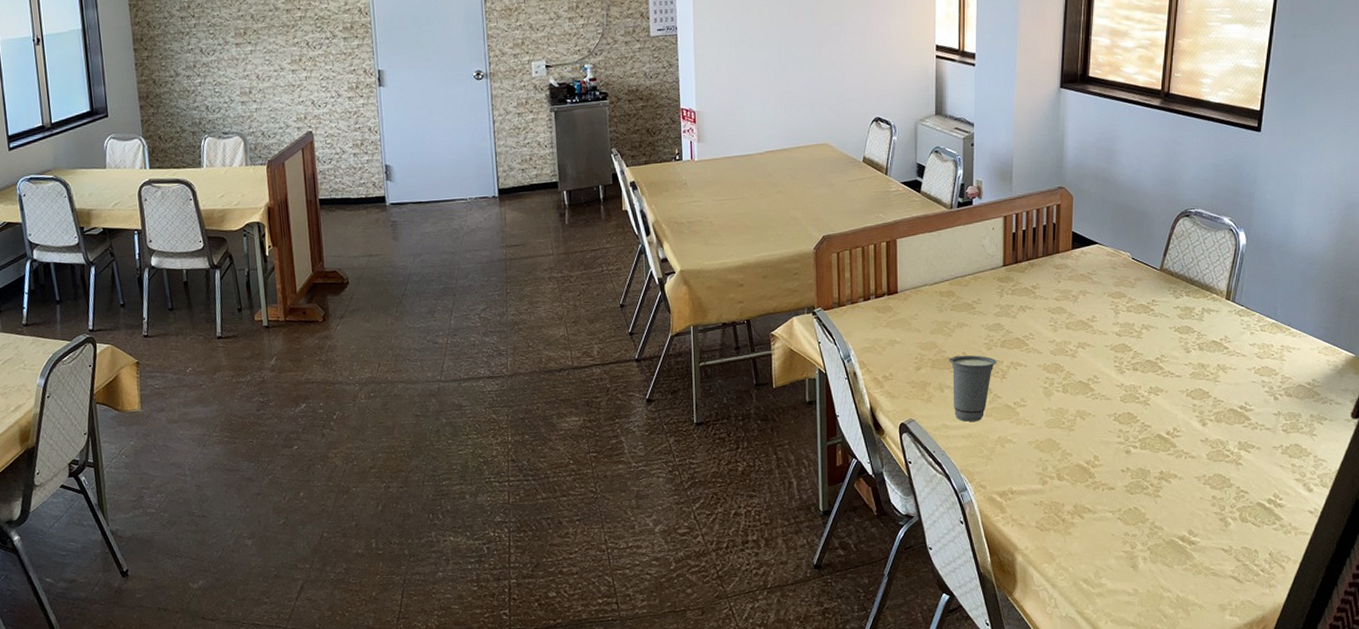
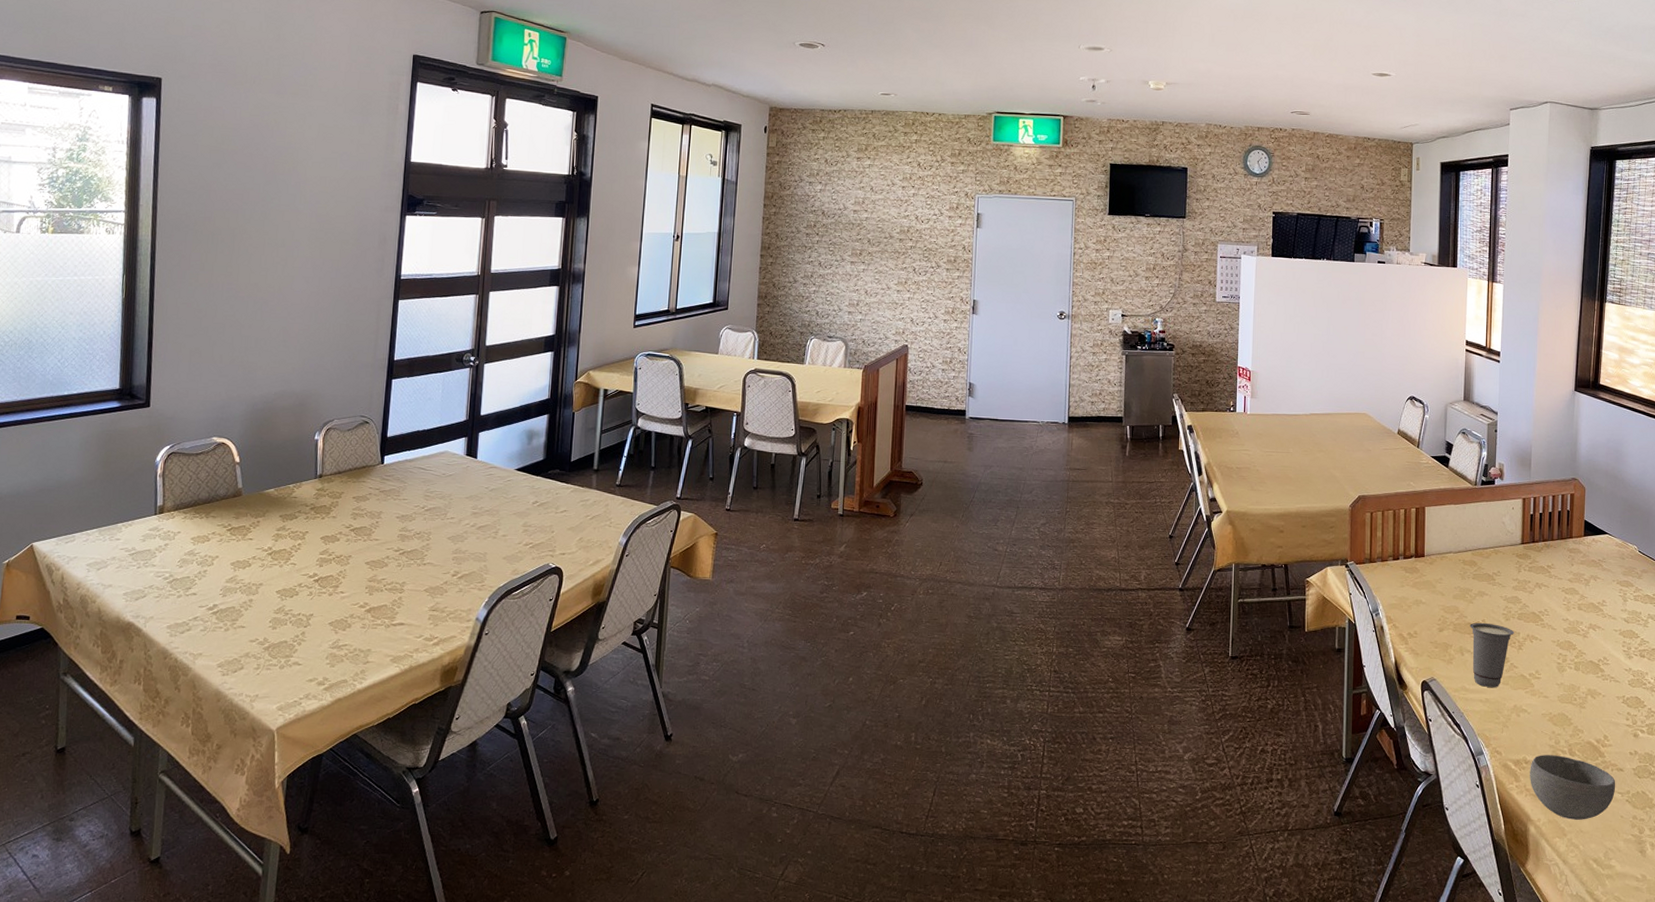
bowl: none [1016,481,1107,544] -> present [1530,755,1616,820]

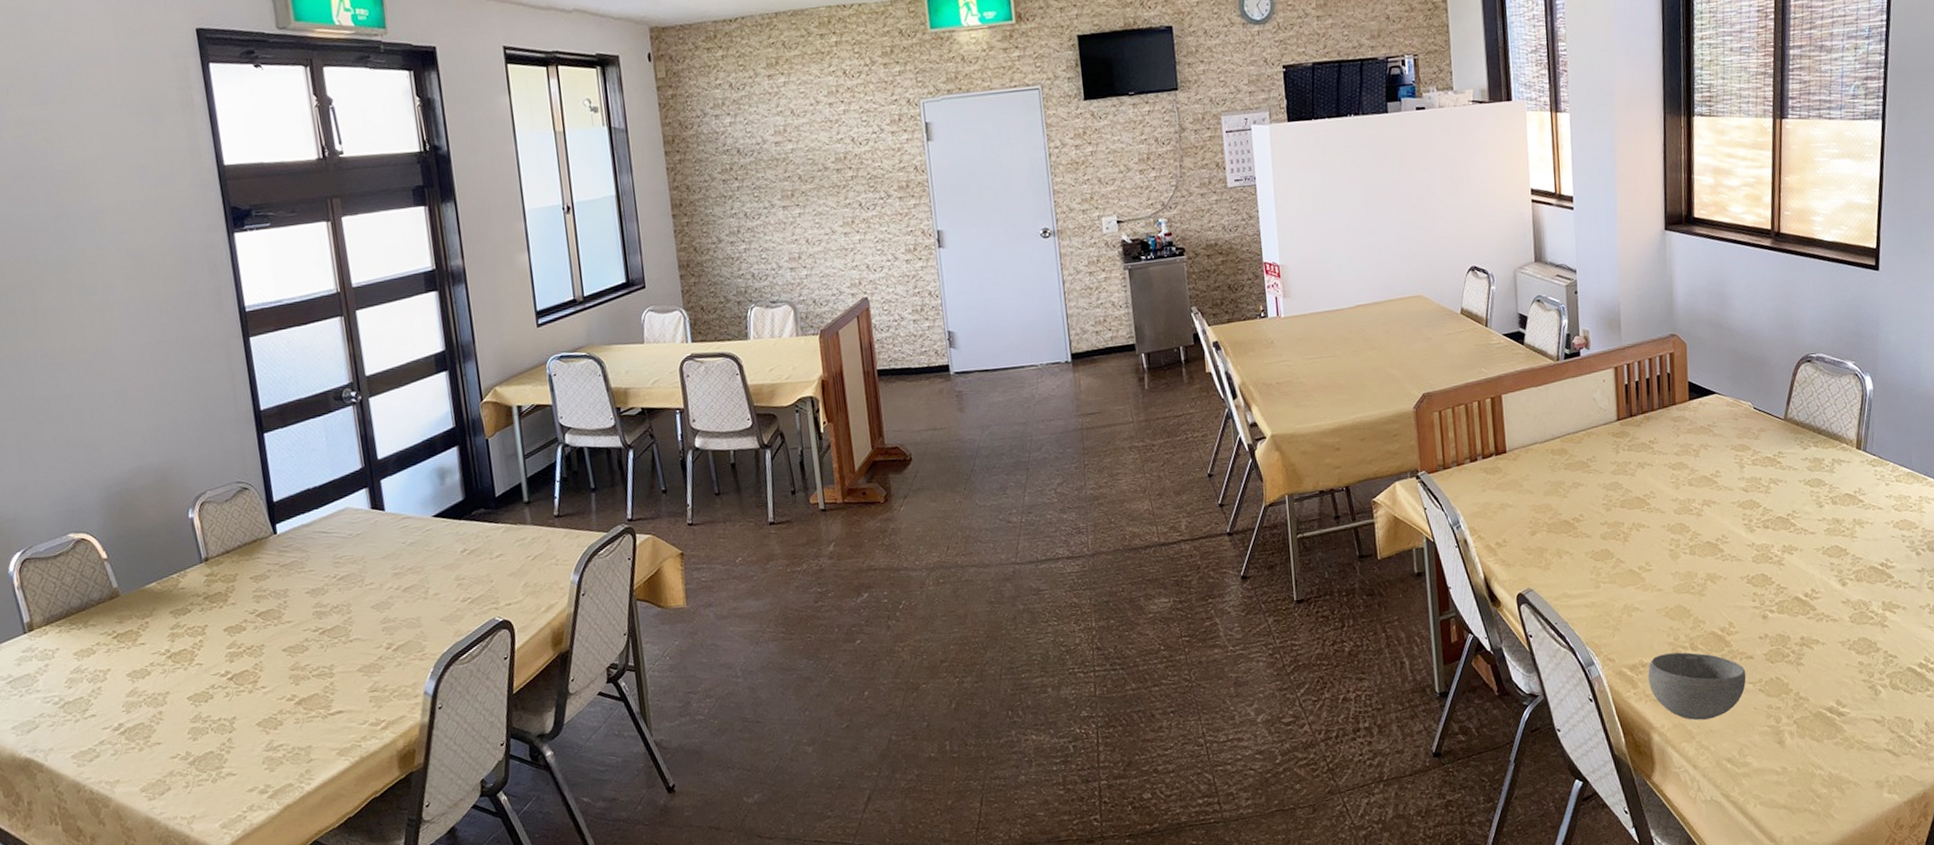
cup: present [1469,622,1514,687] -> none [1565,517,1618,590]

